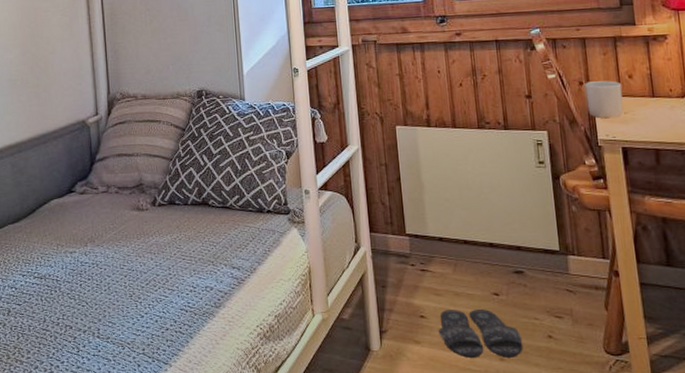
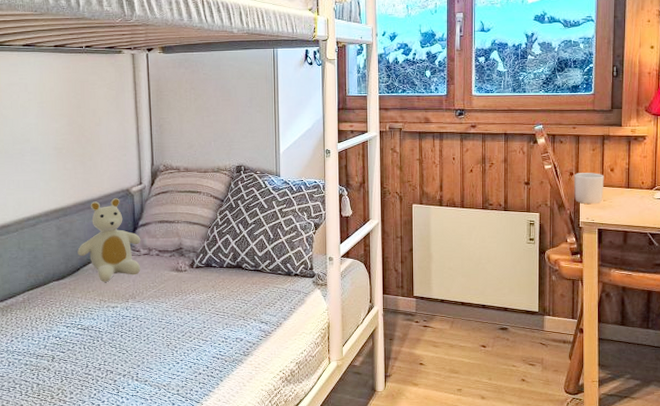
stuffed bear: none [33,131,100,224] -> present [78,198,141,282]
slippers: present [438,309,523,358] -> none [433,358,501,397]

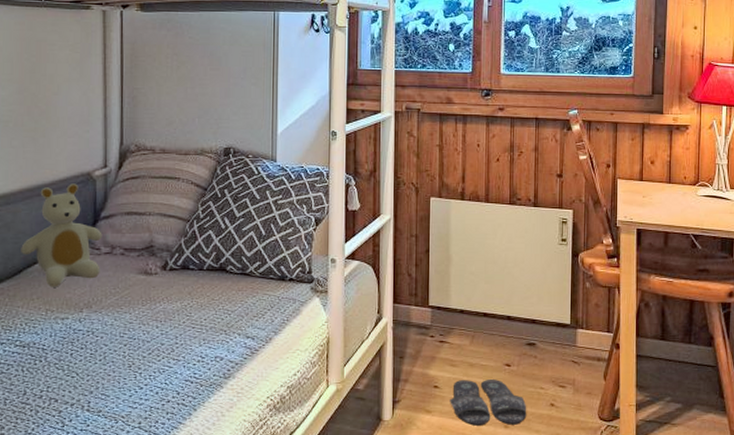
slippers: none [433,358,501,397] -> present [450,379,527,426]
mug: present [574,173,605,205] -> none [611,165,644,201]

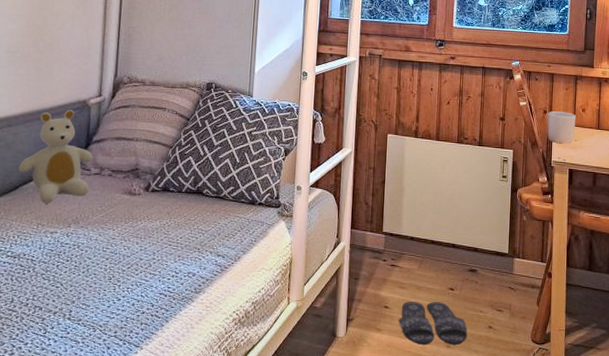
mug: none [611,165,644,201] -> present [547,111,576,144]

